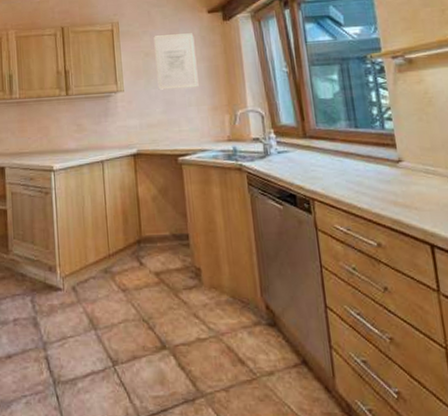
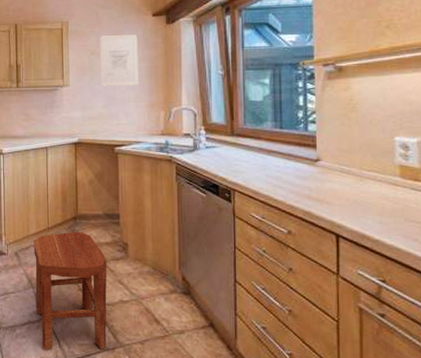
stool: none [93,257,185,407] -> present [33,231,107,350]

